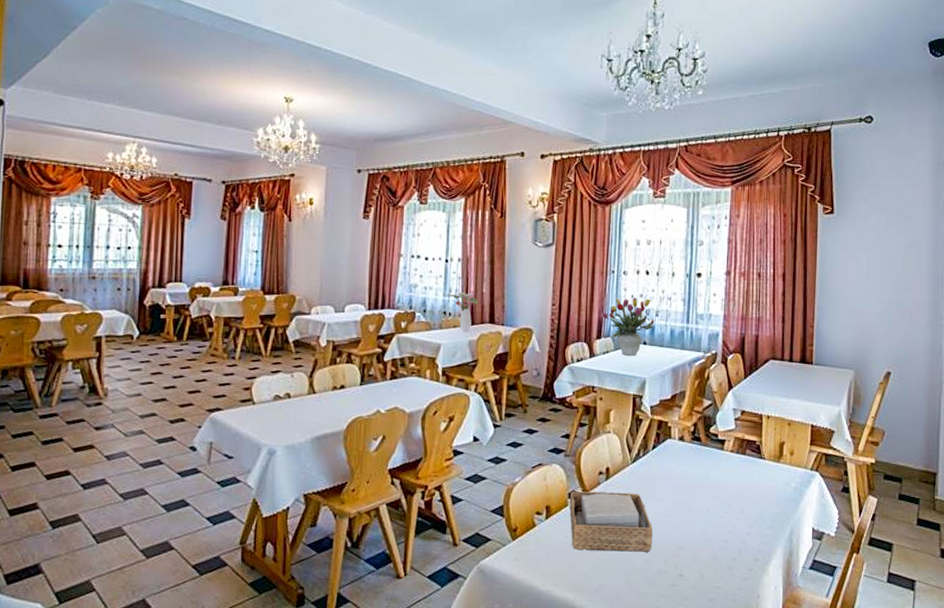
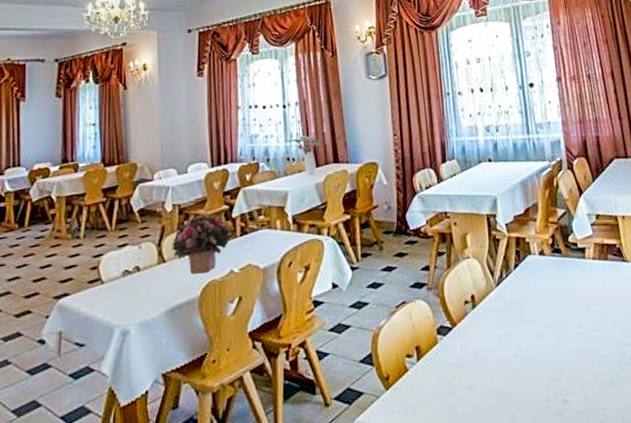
bouquet: none [323,353,384,409] -> present [172,212,234,275]
napkin holder: present [569,491,653,552] -> none [439,318,531,390]
flower arrangement: present [602,297,656,357] -> none [444,115,497,177]

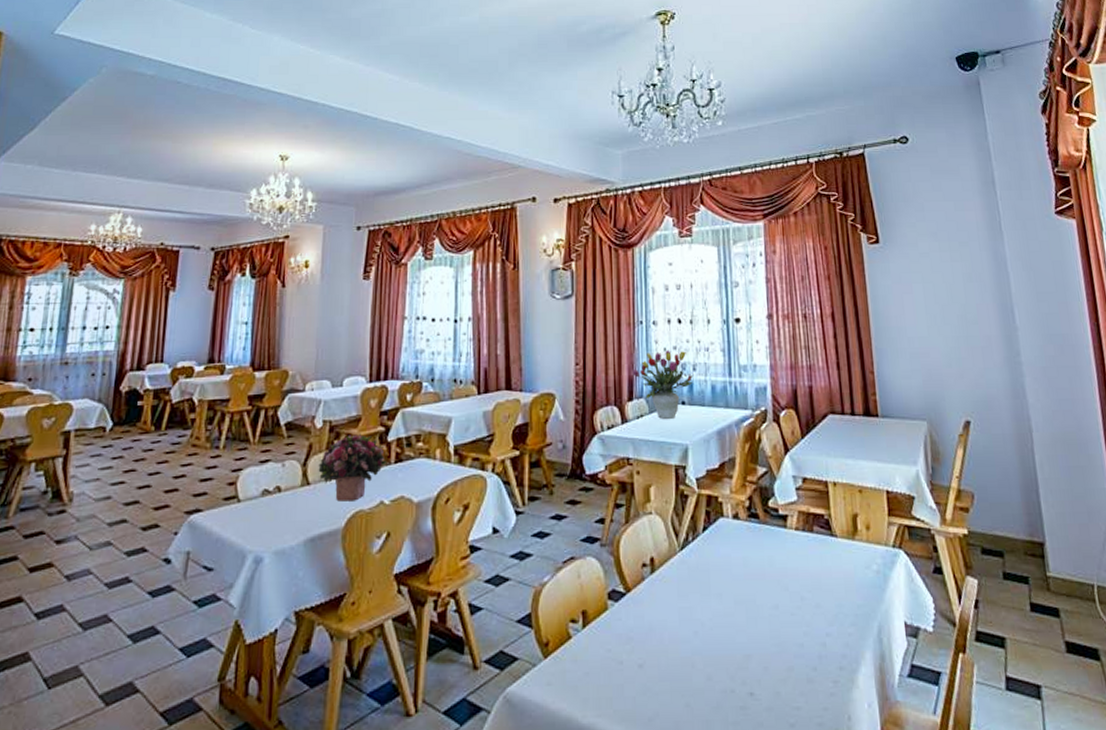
flower arrangement: present [287,135,320,176] -> none [455,355,492,402]
flower arrangement: none [444,115,497,177] -> present [632,350,694,420]

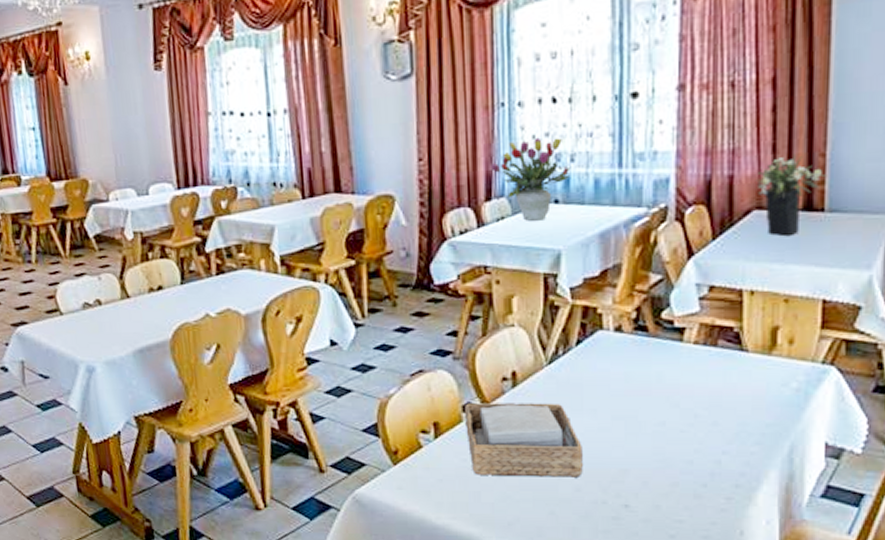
bouquet: present [318,433,387,502] -> none [135,244,208,314]
napkin holder: none [610,588,713,667] -> present [465,403,583,477]
flower arrangement: none [828,370,877,437] -> present [756,153,828,237]

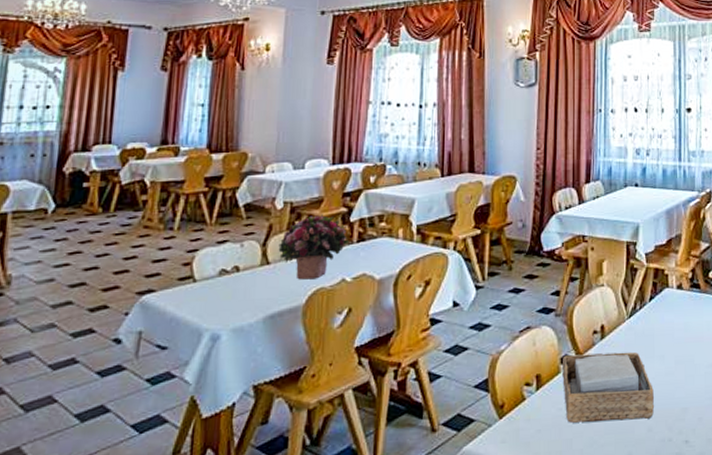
bouquet: none [135,244,208,314] -> present [278,214,350,280]
flower arrangement: present [491,137,571,222] -> none [590,136,647,201]

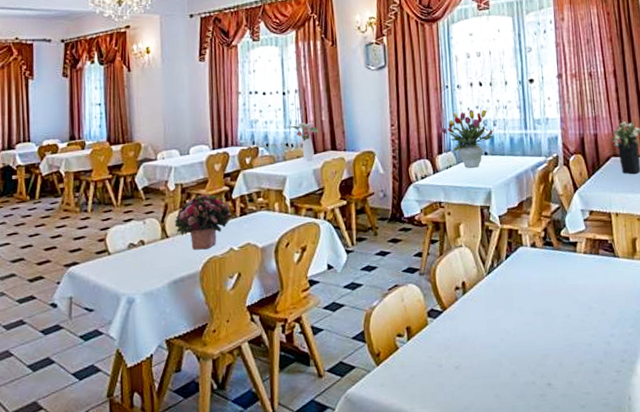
flower arrangement: none [419,139,456,184] -> present [286,122,319,162]
napkin holder: present [562,352,654,423] -> none [429,305,517,369]
flower arrangement: none [590,136,647,201] -> present [441,109,494,169]

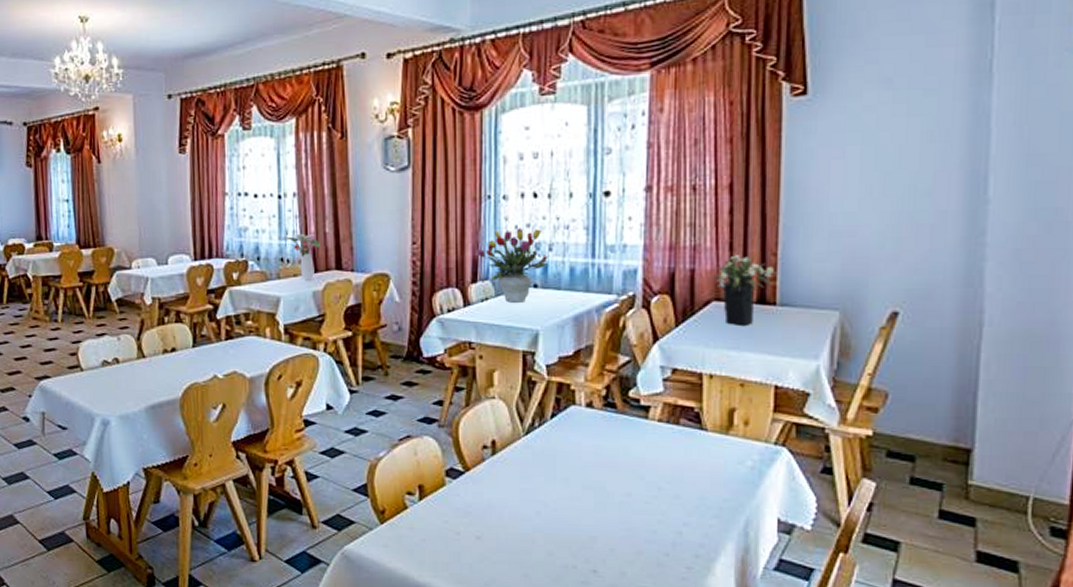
bouquet: present [174,193,234,250] -> none [151,310,218,374]

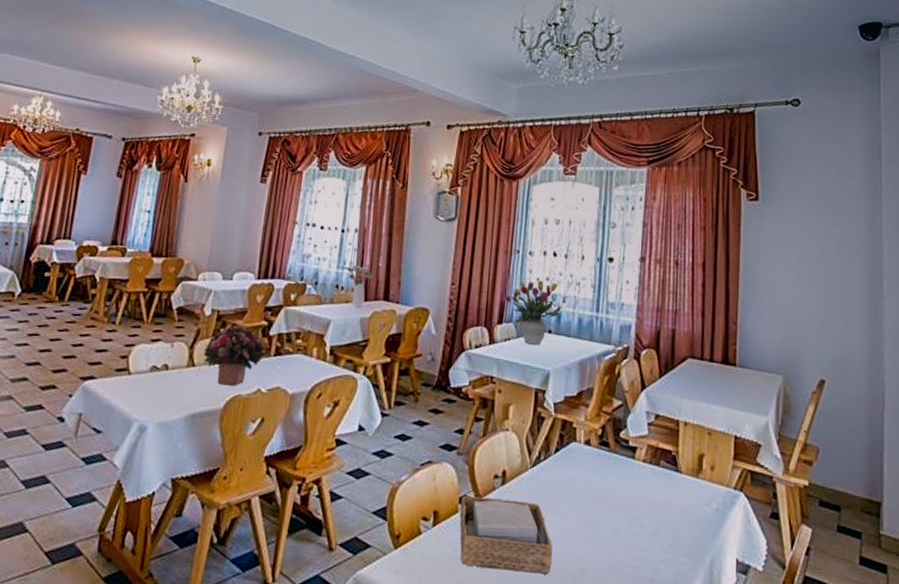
bouquet: none [151,310,218,374] -> present [203,325,268,386]
napkin holder: none [448,468,555,542] -> present [459,496,552,575]
flower arrangement: present [715,252,779,327] -> none [691,319,738,382]

